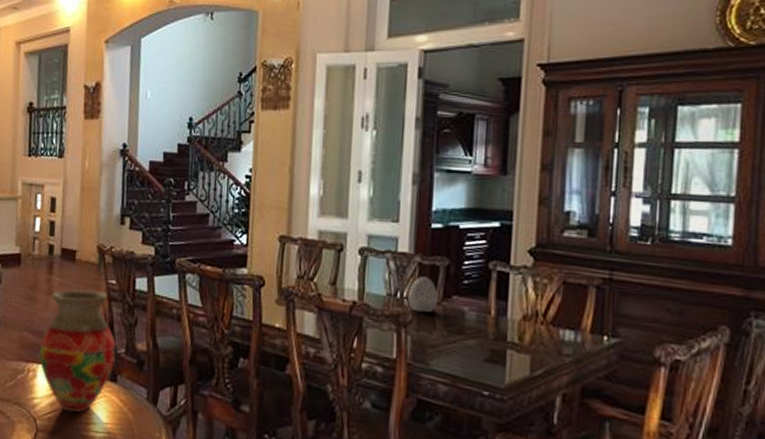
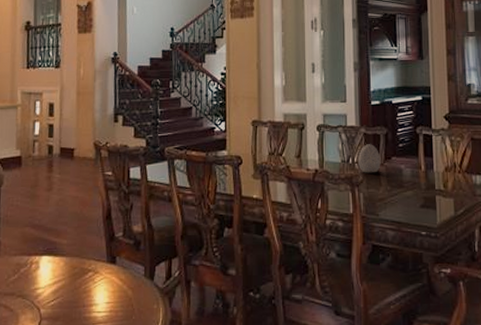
vase: present [38,289,117,413] -> none [40,182,115,297]

